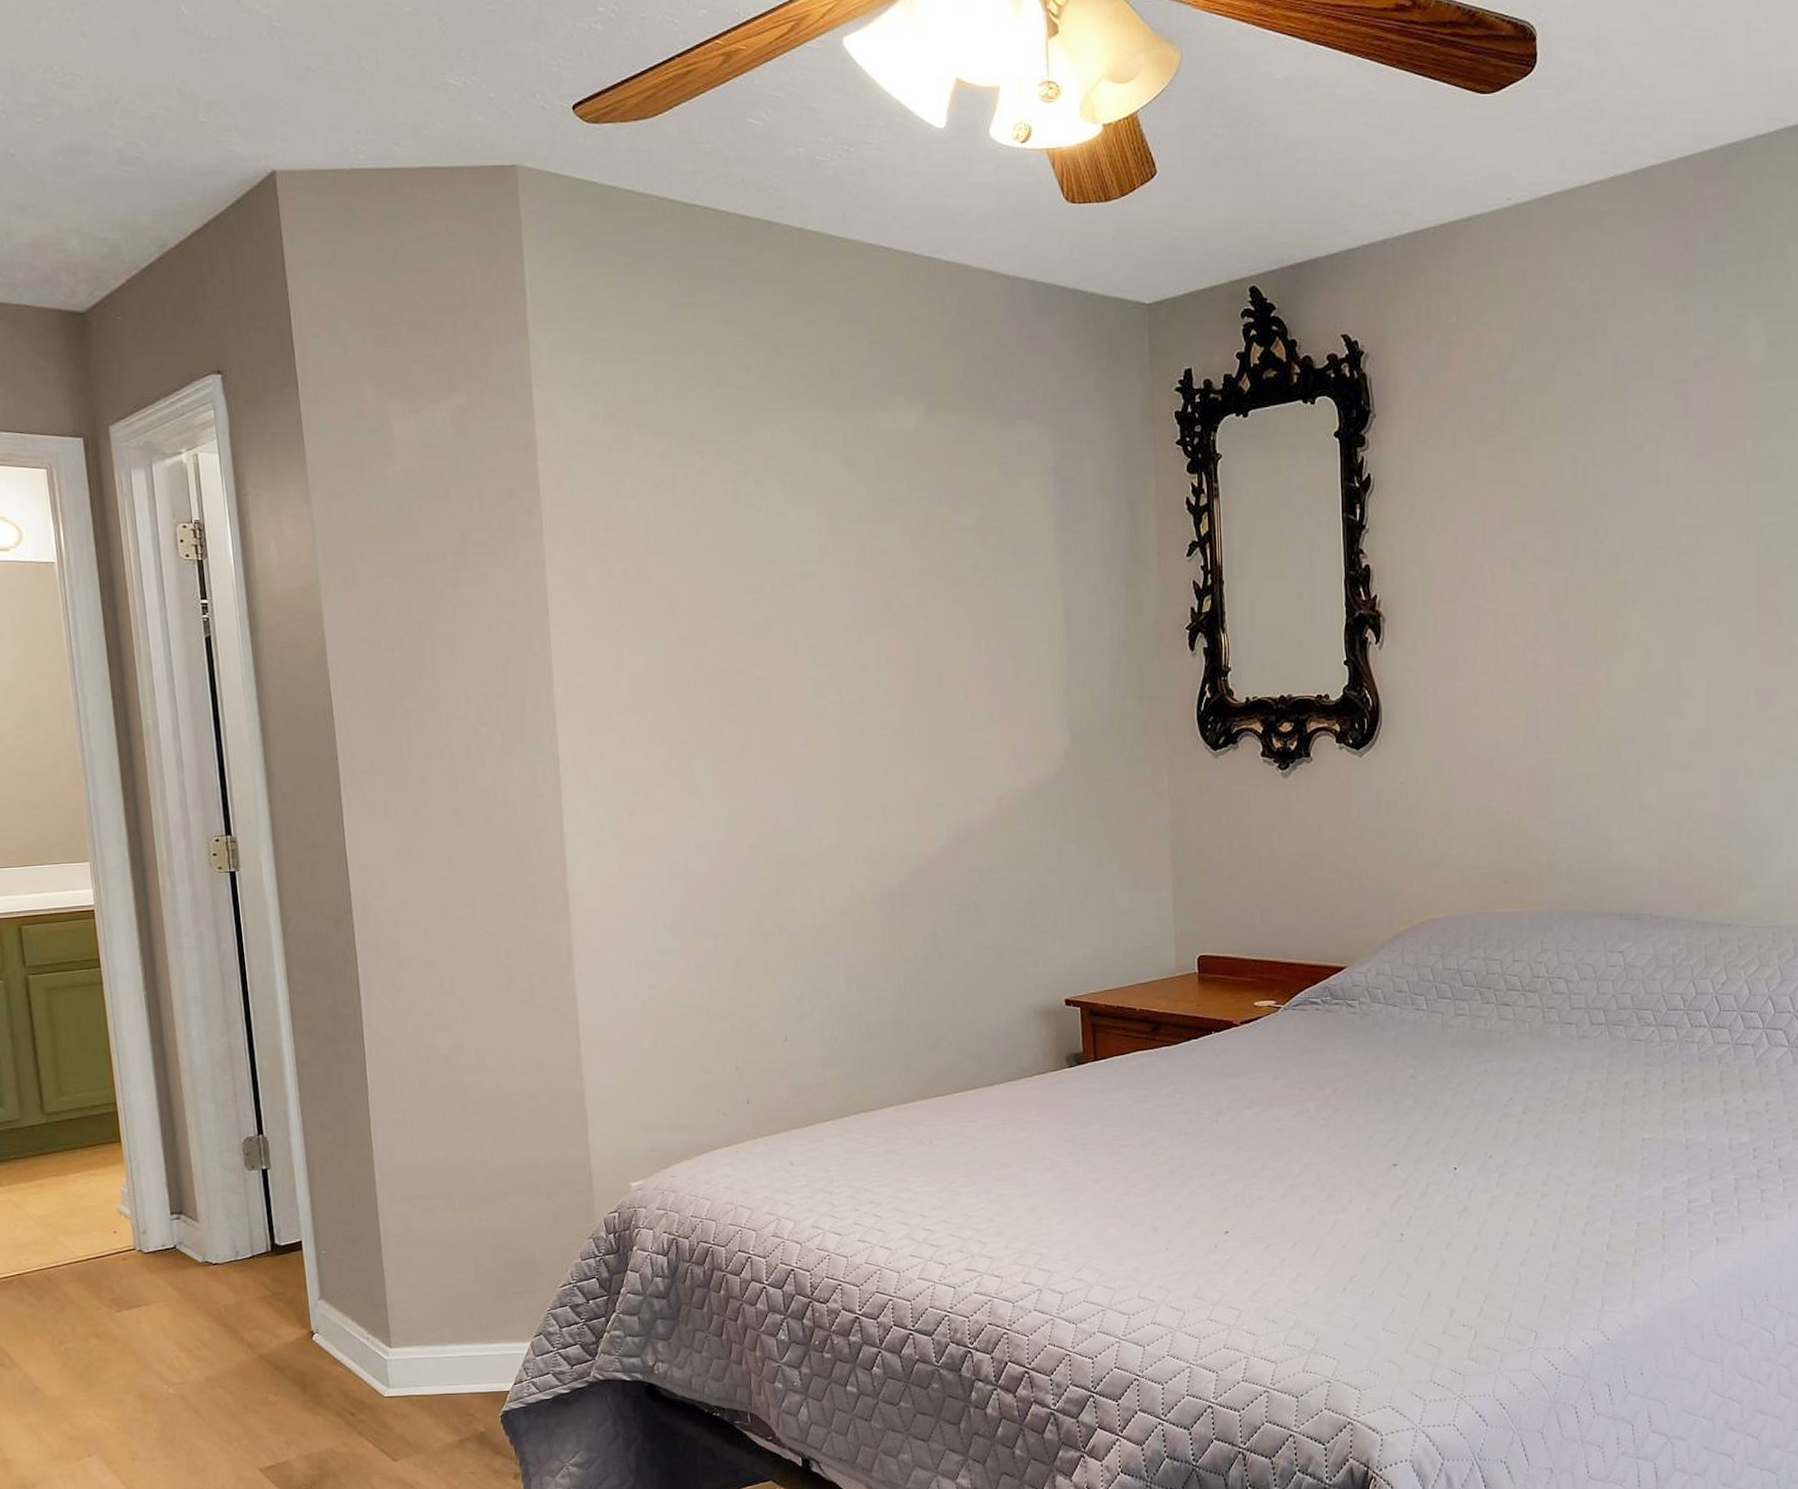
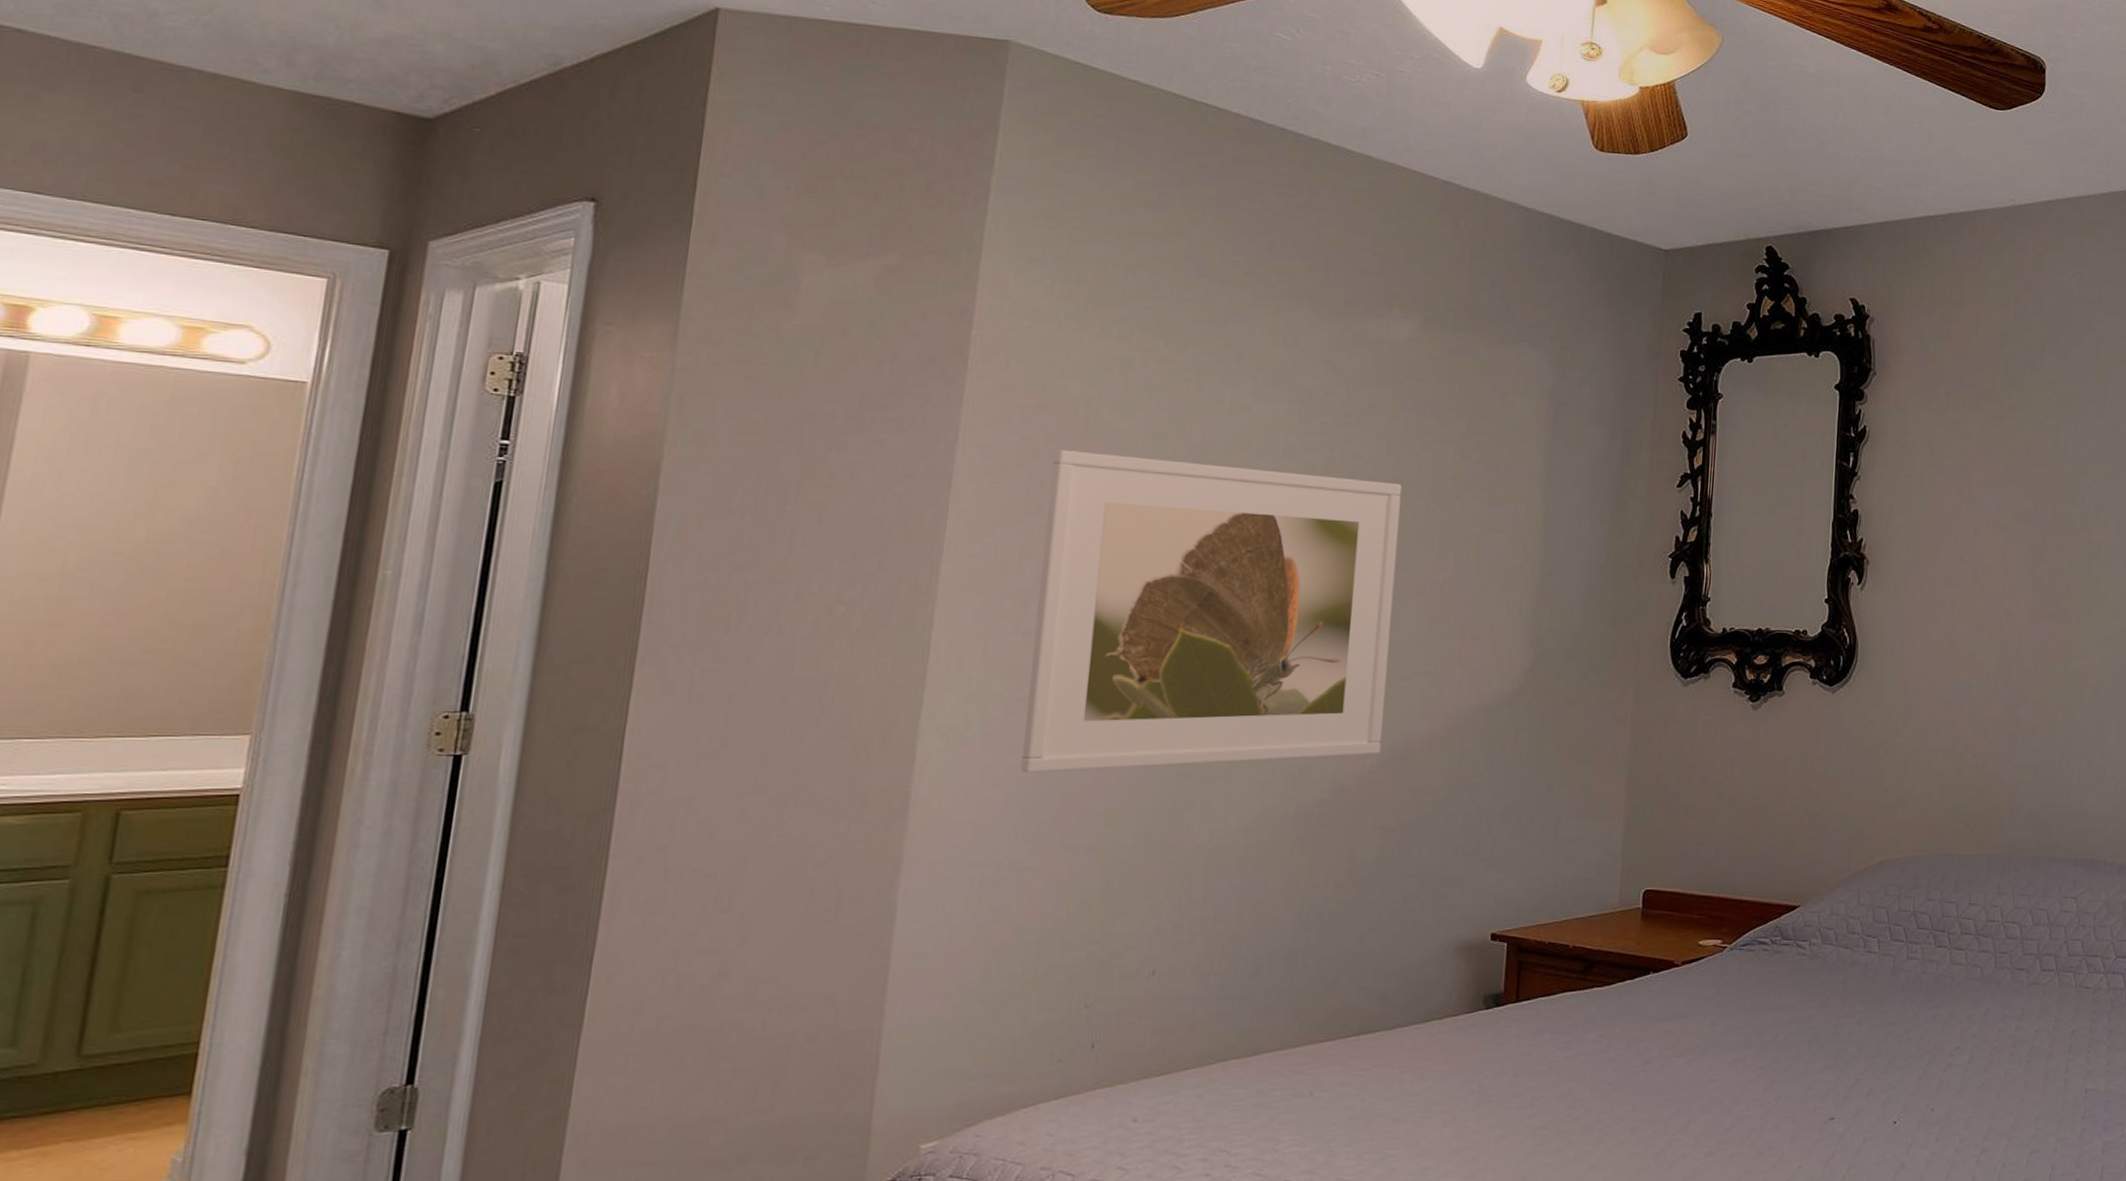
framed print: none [625,568,946,868] -> present [1021,450,1402,773]

